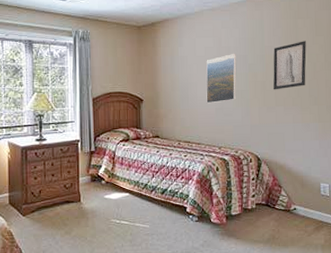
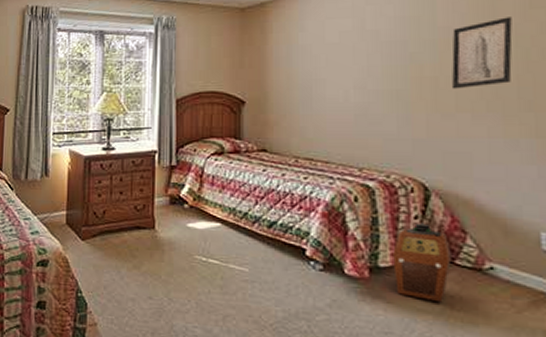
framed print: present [206,53,237,104] -> none [339,38,390,108]
speaker: none [240,181,273,234] -> present [393,221,451,301]

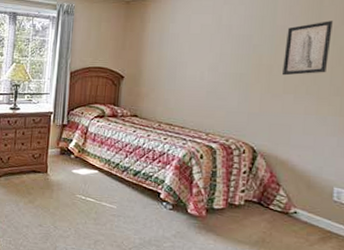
speaker: present [393,221,451,301] -> none [224,176,268,236]

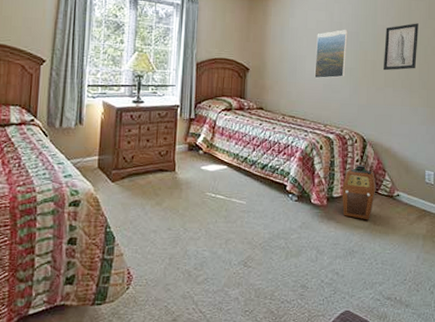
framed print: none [196,32,239,86] -> present [314,29,348,79]
speaker: none [224,176,268,236] -> present [342,164,376,219]

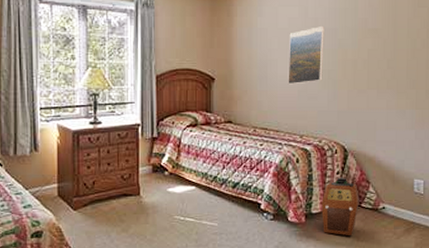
wall art: present [383,23,419,71] -> none [366,13,406,71]

